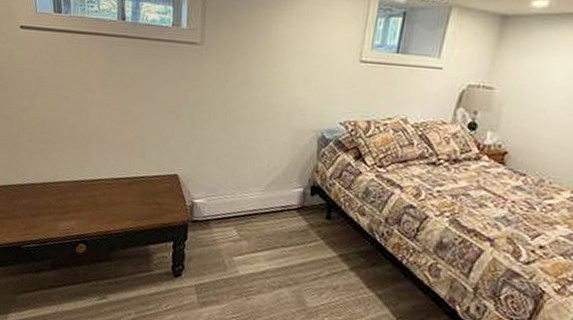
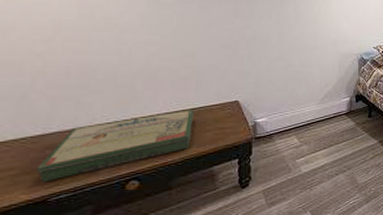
board game: none [17,177,137,230] -> present [37,110,195,183]

